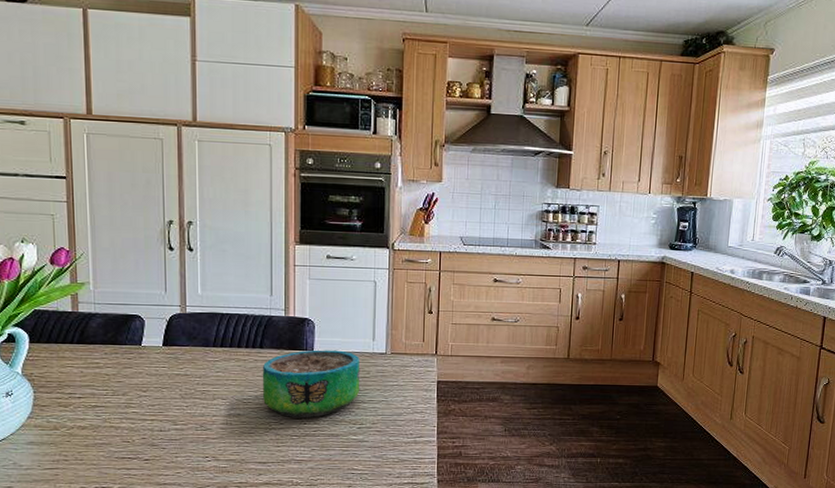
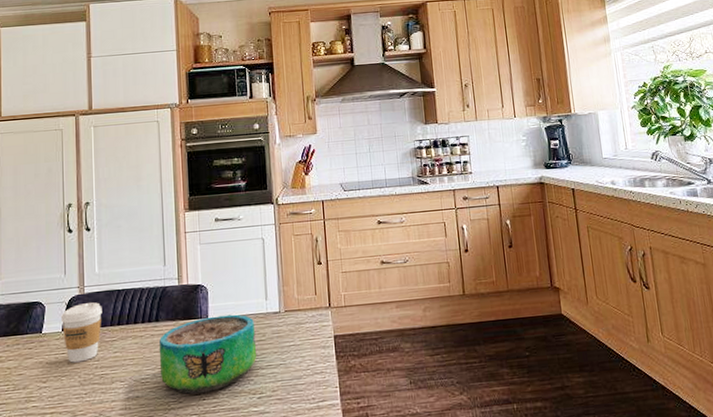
coffee cup: none [161,322,205,377] -> present [60,302,102,363]

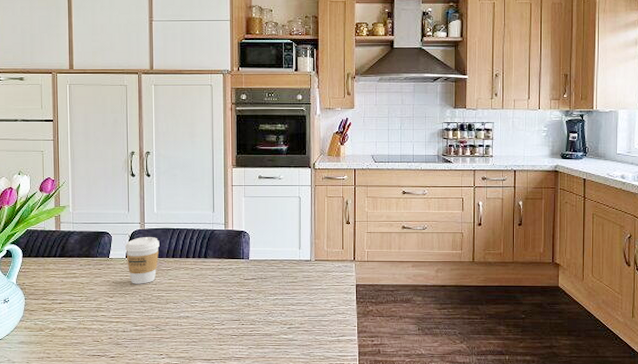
decorative bowl: present [159,314,257,394] -> none [206,258,289,319]

